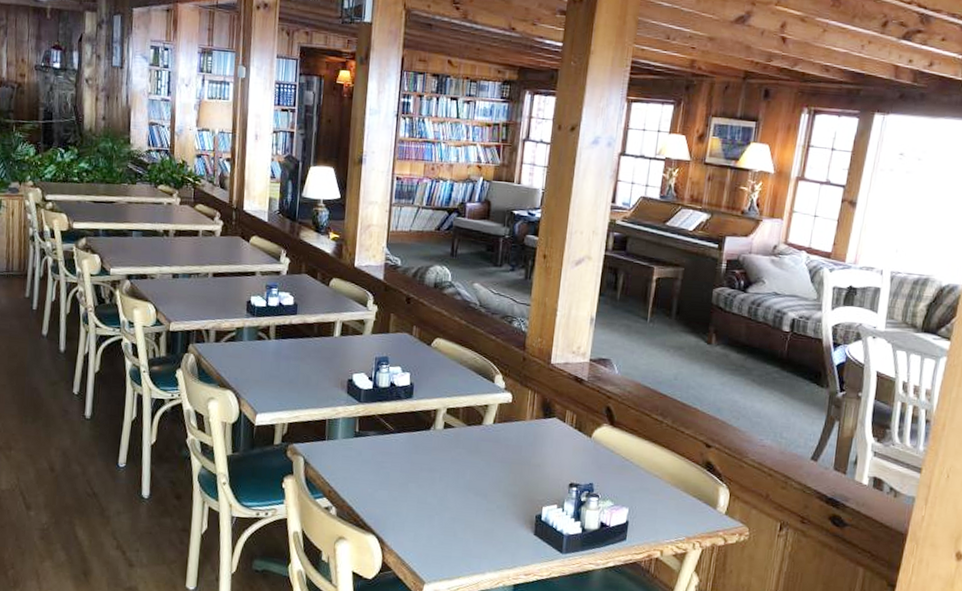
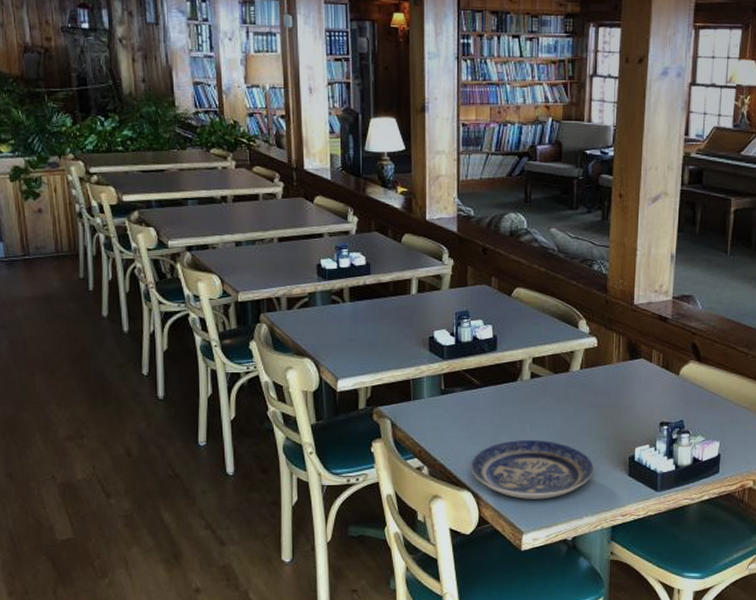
plate: none [377,488,500,551] -> present [470,440,594,499]

